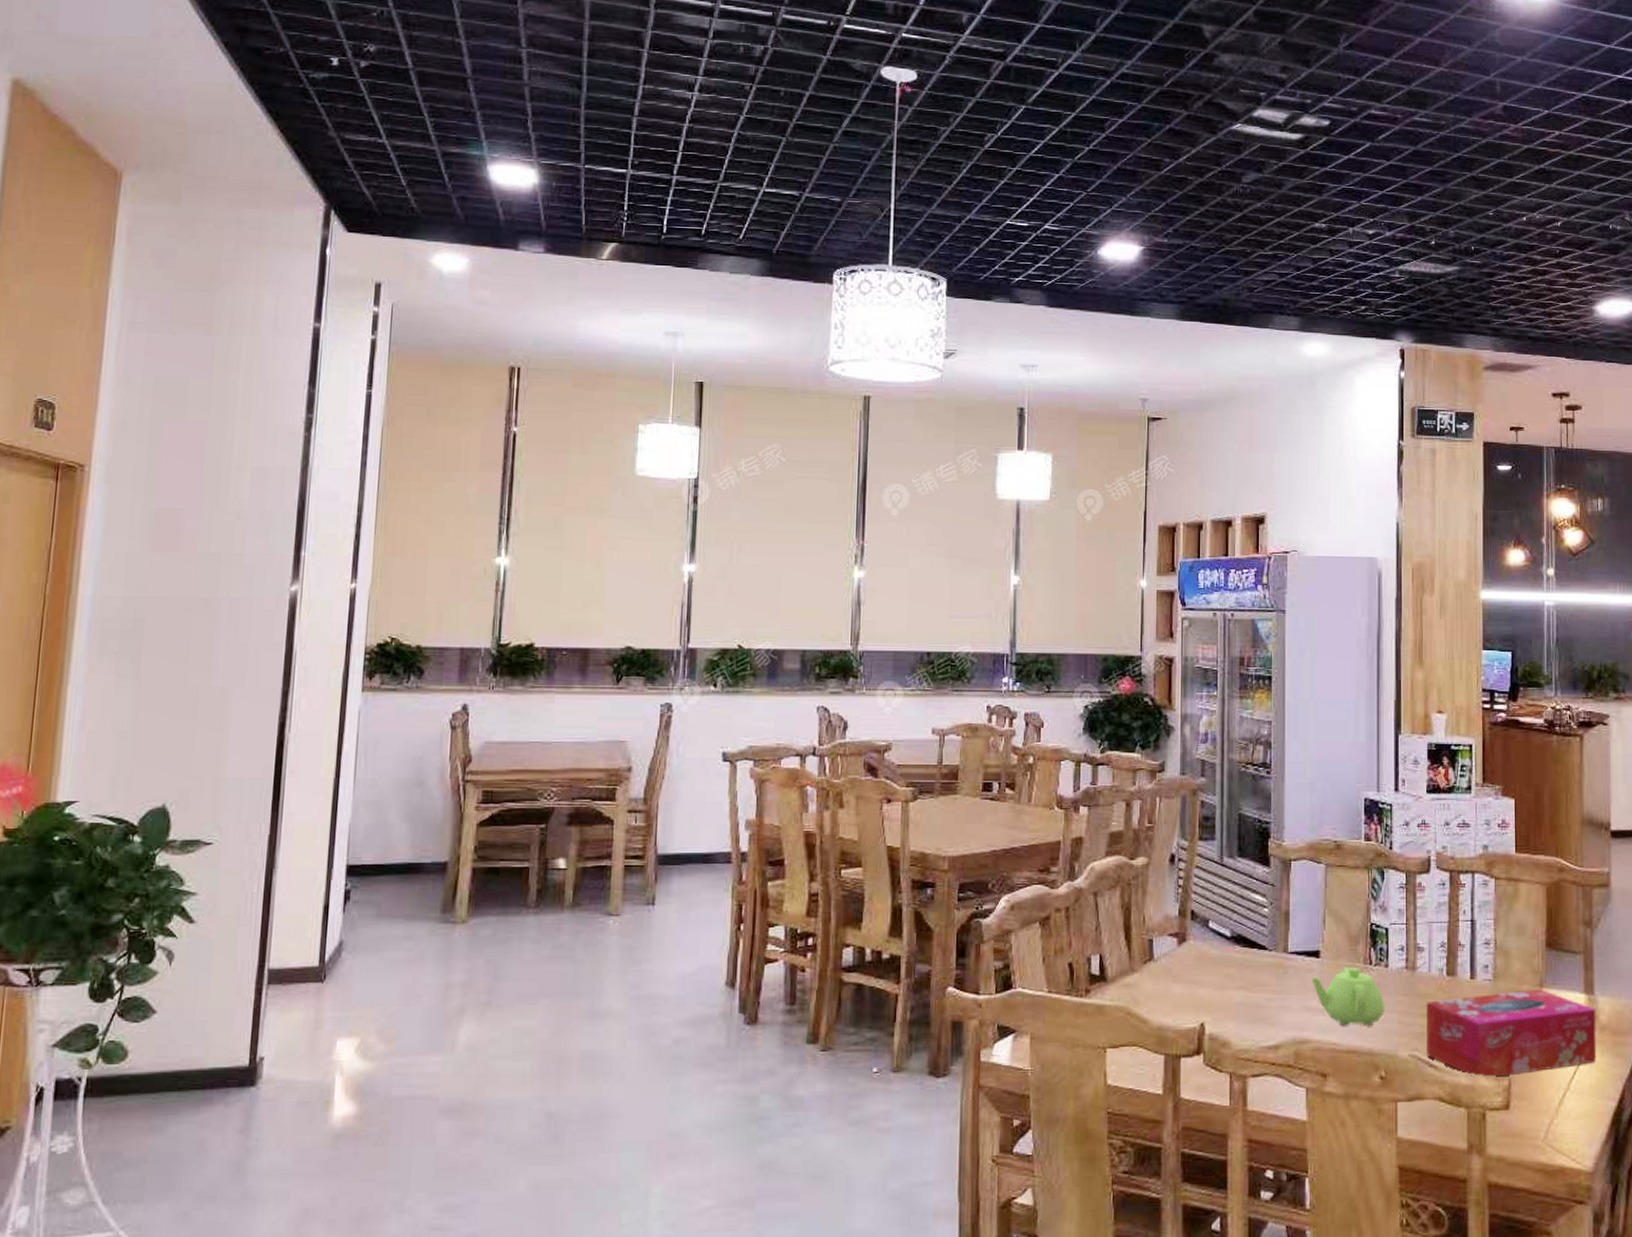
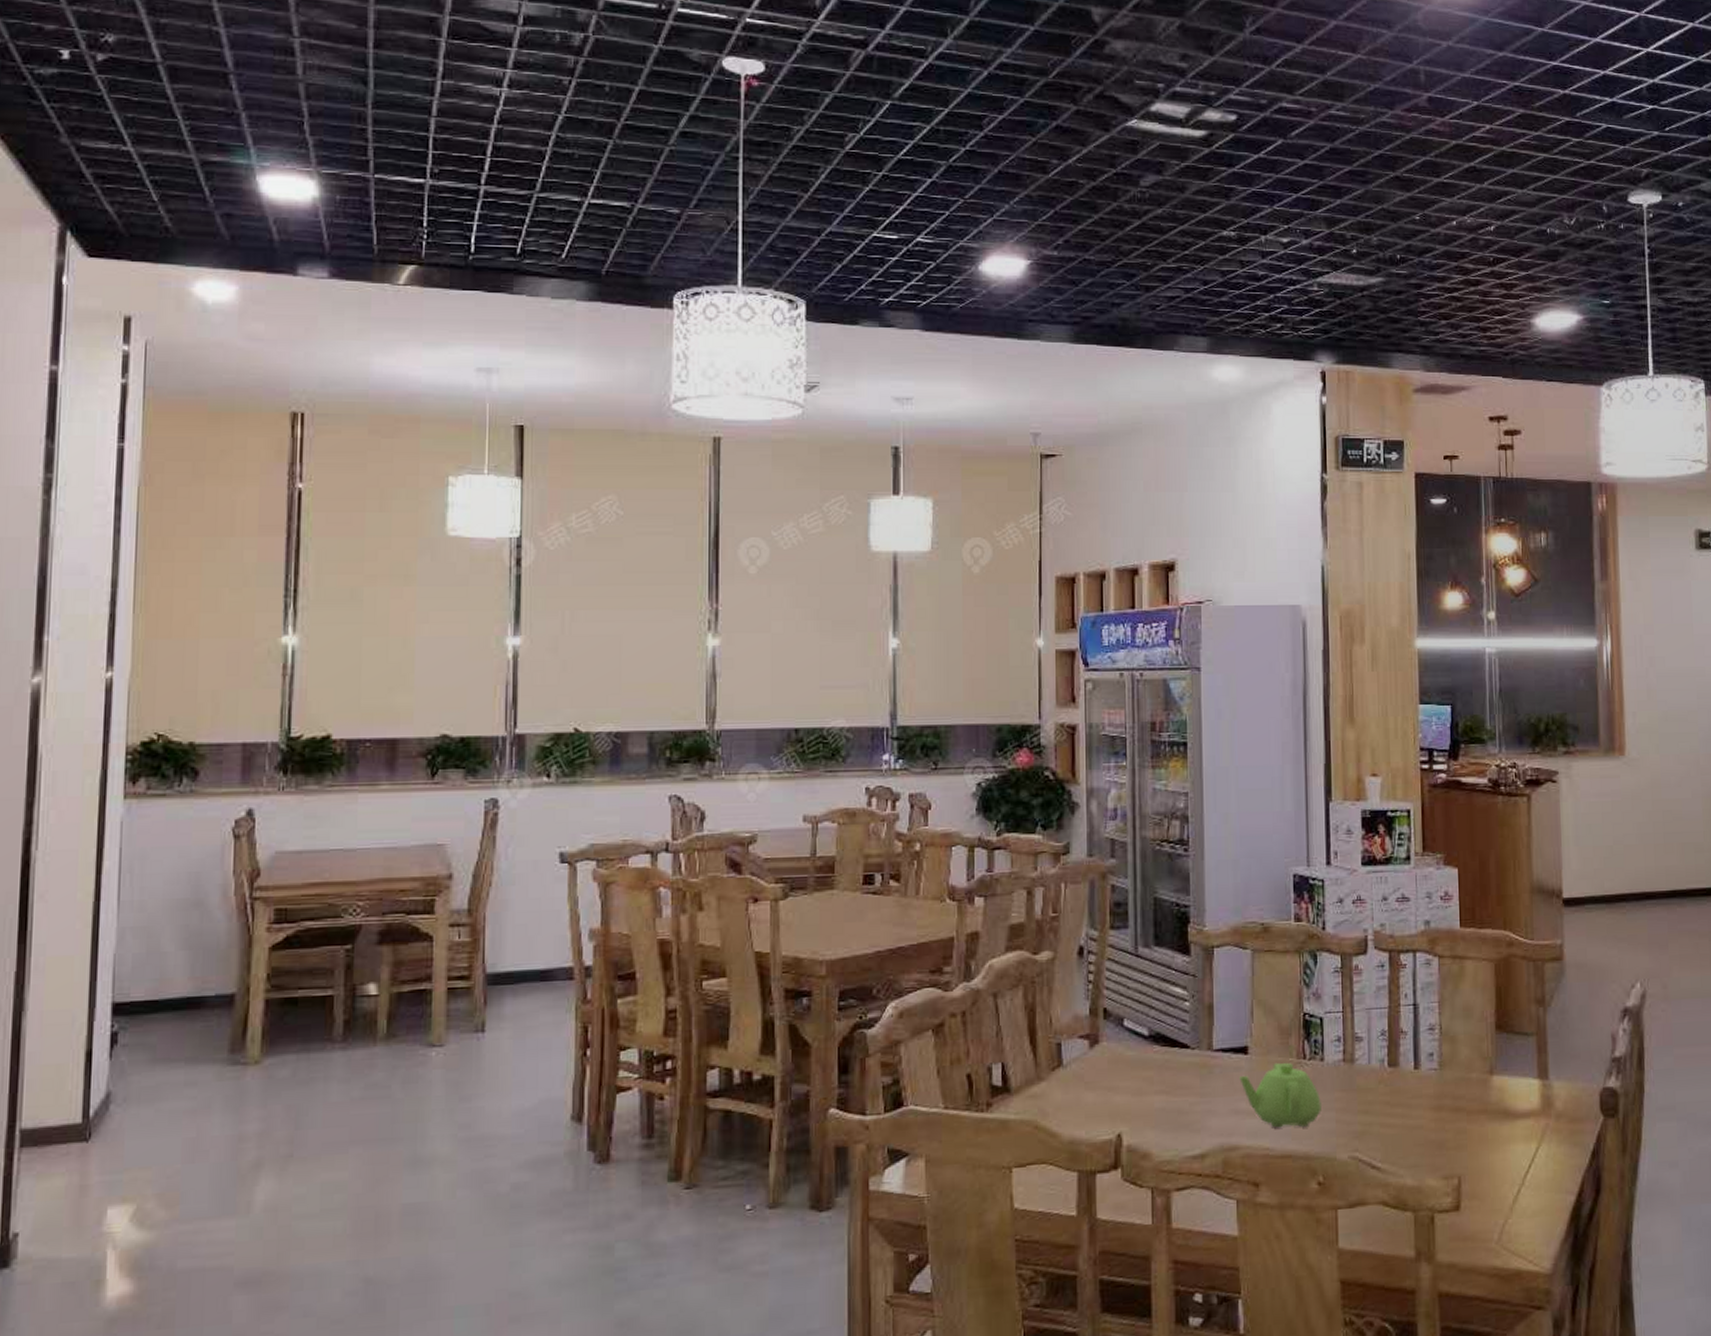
tissue box: present [1425,988,1597,1079] -> none [1366,1076,1553,1178]

